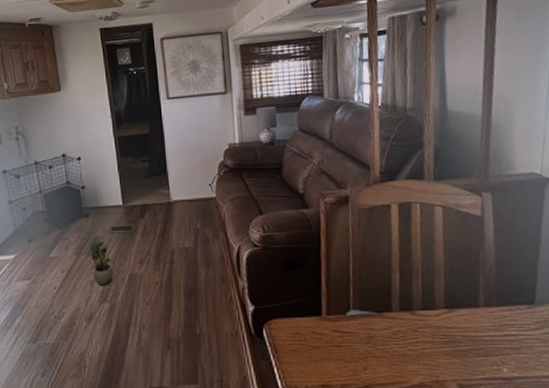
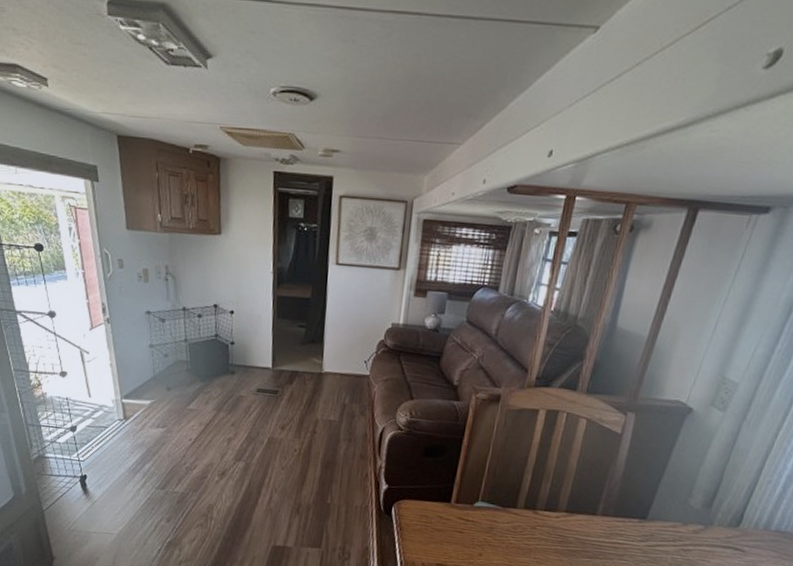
potted plant: present [90,239,114,286] -> none [231,398,253,445]

